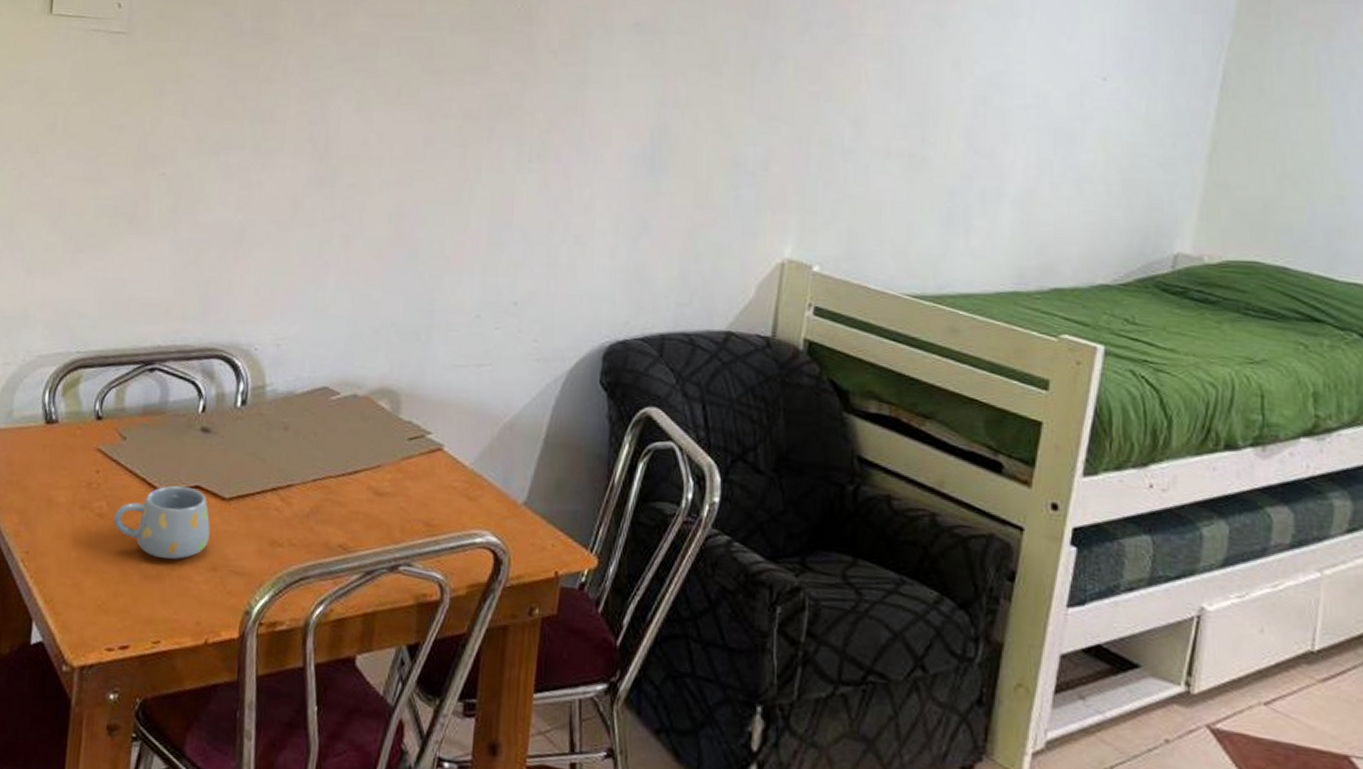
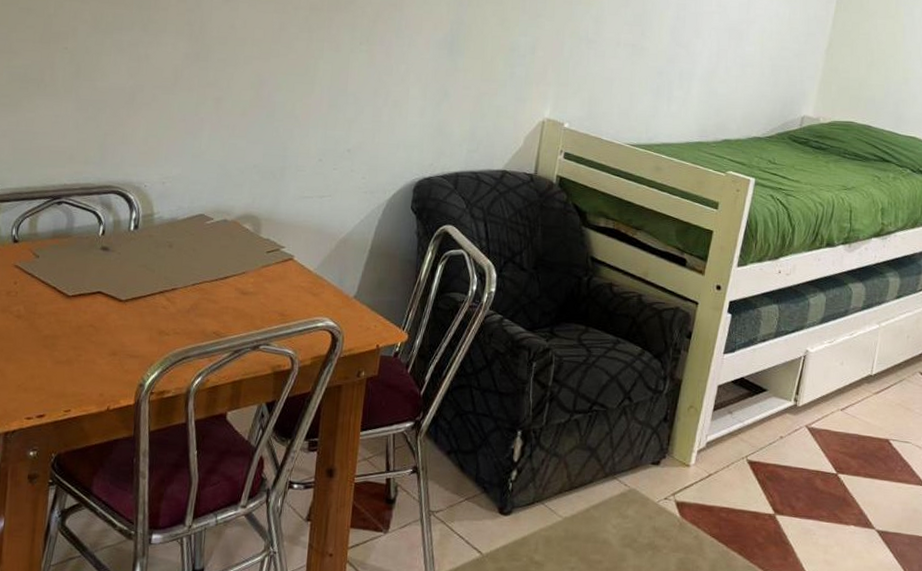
mug: present [113,485,210,560] -> none [30,291,110,349]

